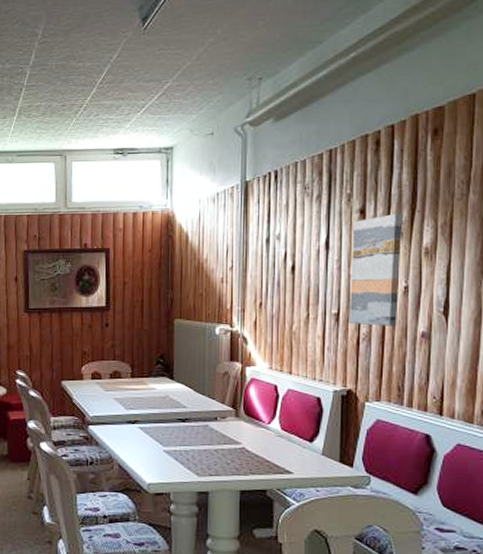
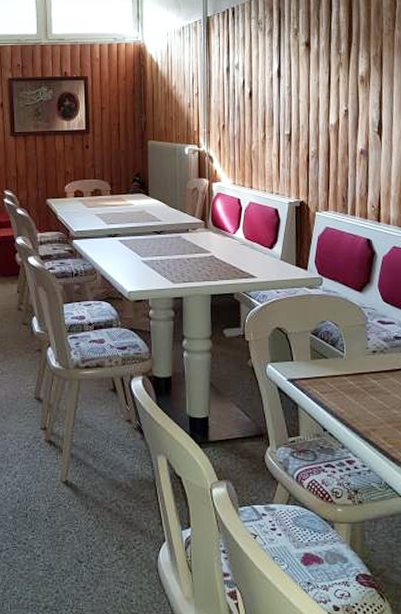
wall art: present [349,213,403,326] -> none [299,46,342,145]

